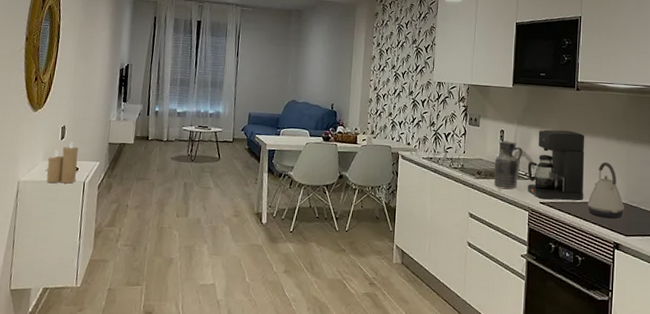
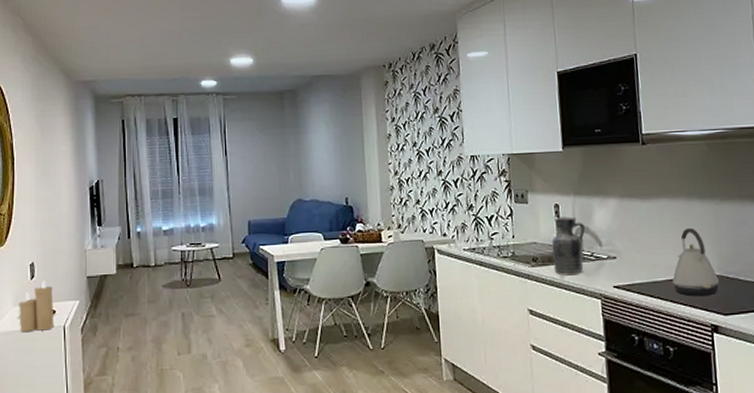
coffee maker: present [527,129,585,201] -> none [592,194,668,282]

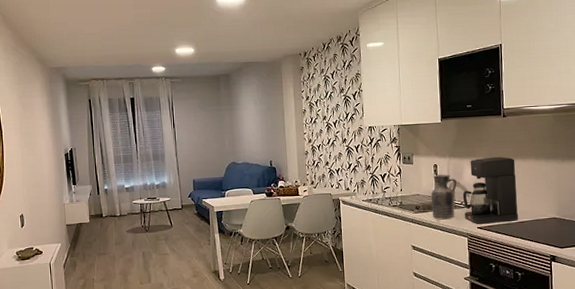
candle: present [19,280,55,332] -> none [13,228,42,268]
coffee maker: none [592,194,668,282] -> present [462,156,519,224]
kettle: present [672,227,720,297] -> none [522,182,558,235]

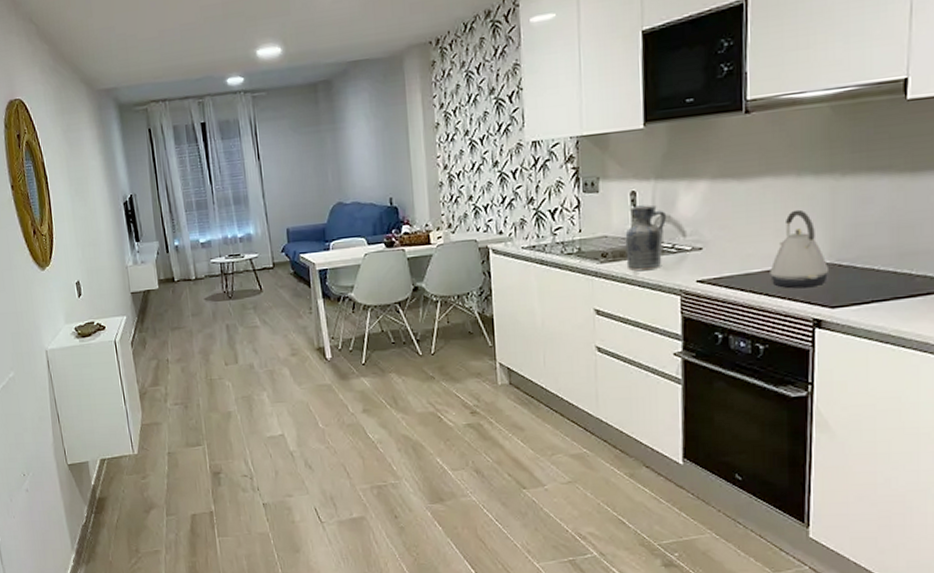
coffee maker: present [462,156,519,224] -> none [675,174,764,276]
kettle: none [522,182,558,235] -> present [770,209,830,289]

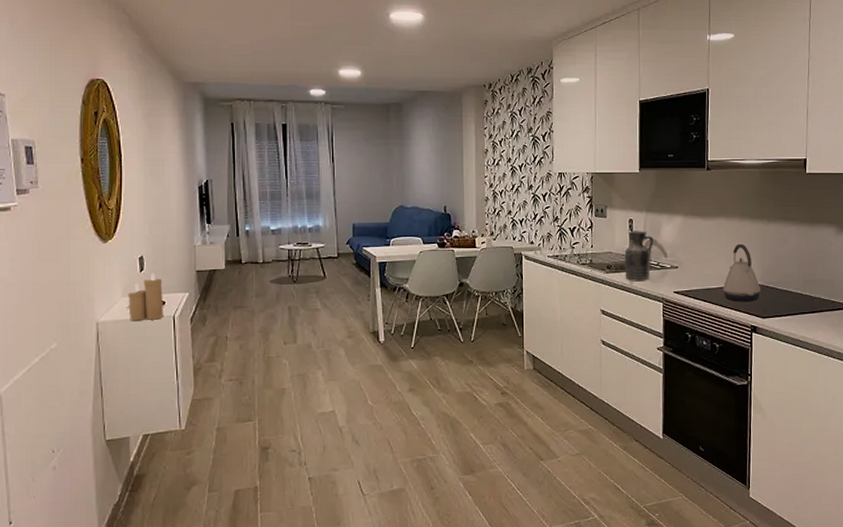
candle: none [70,297,106,347] -> present [128,273,164,320]

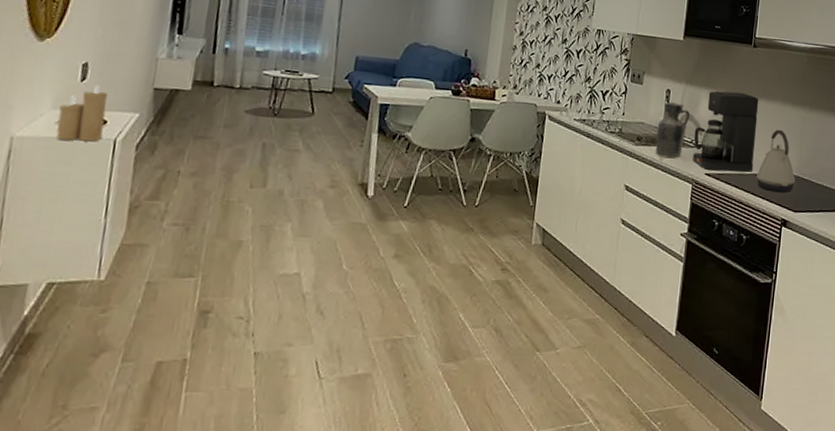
coffee maker: none [659,213,719,288] -> present [693,90,759,172]

